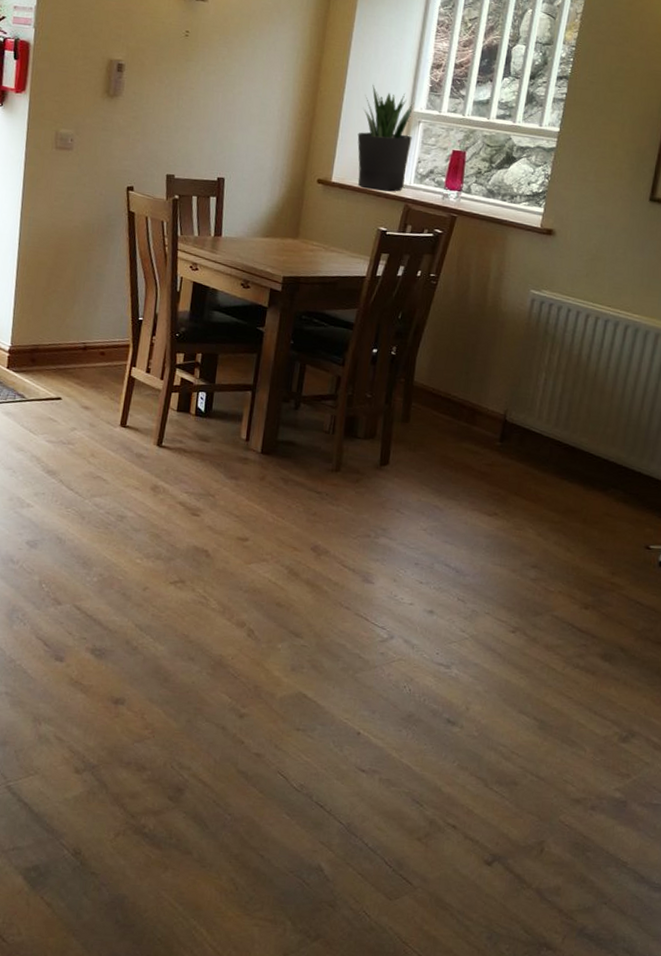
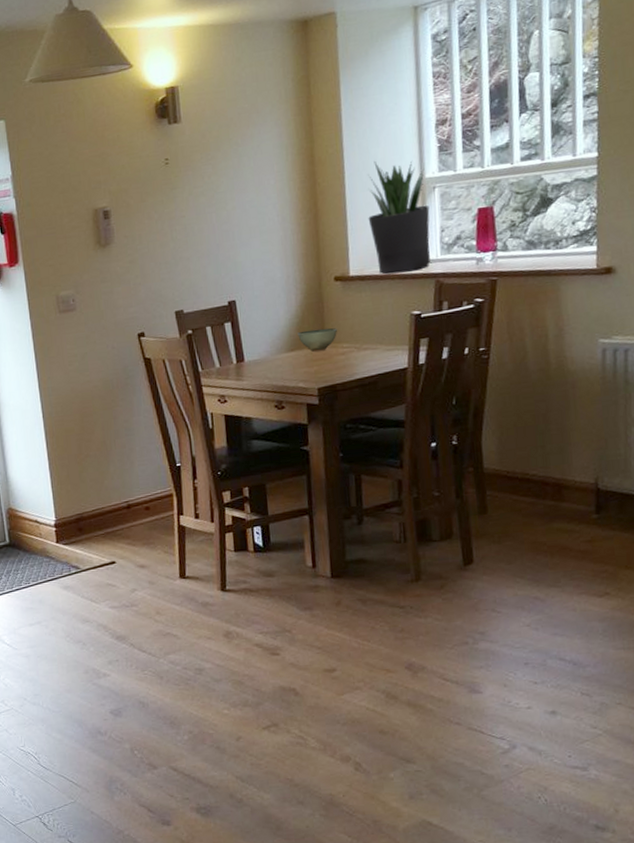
bowl: none [274,221,312,245] -> present [297,328,338,353]

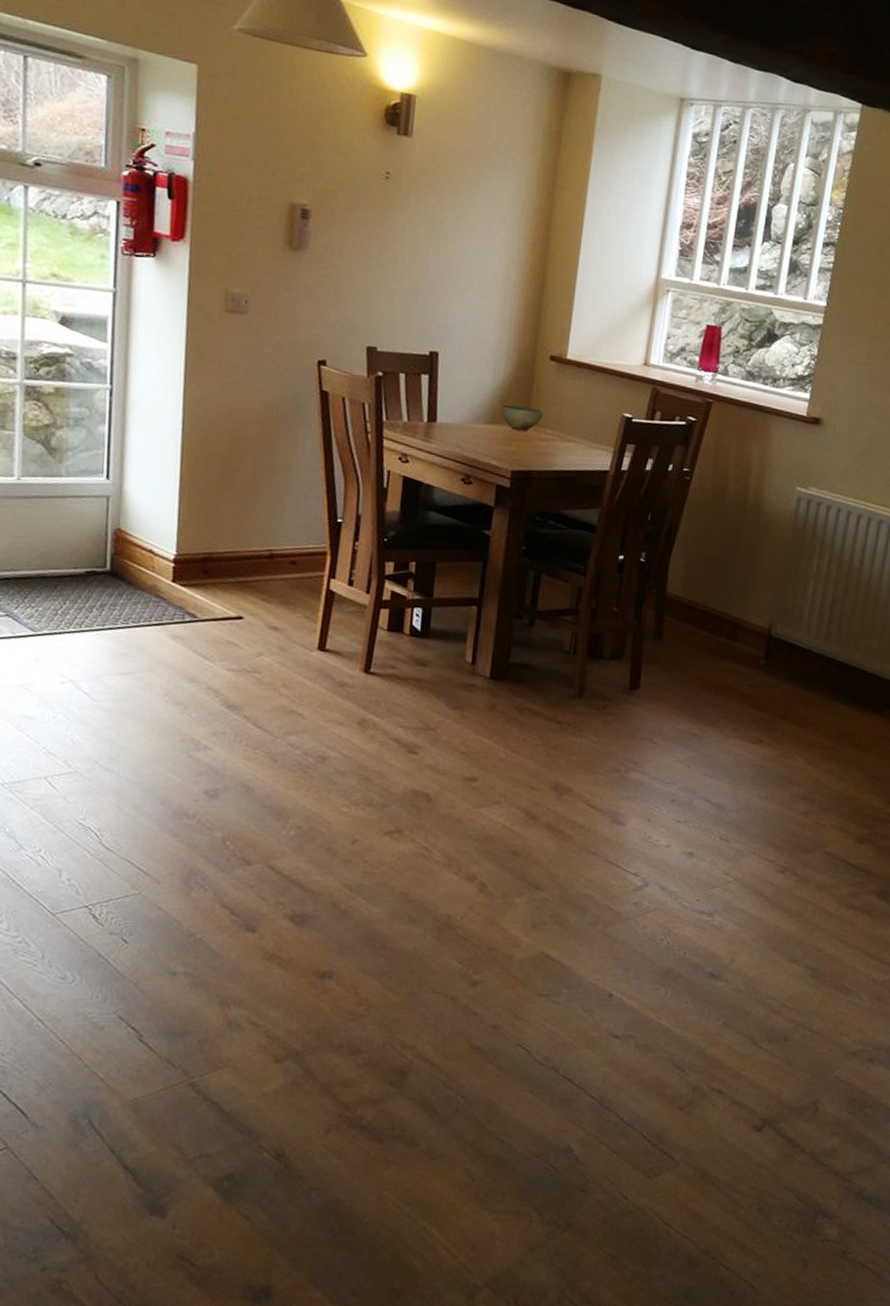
planter: present [368,161,430,275] -> none [596,245,662,372]

